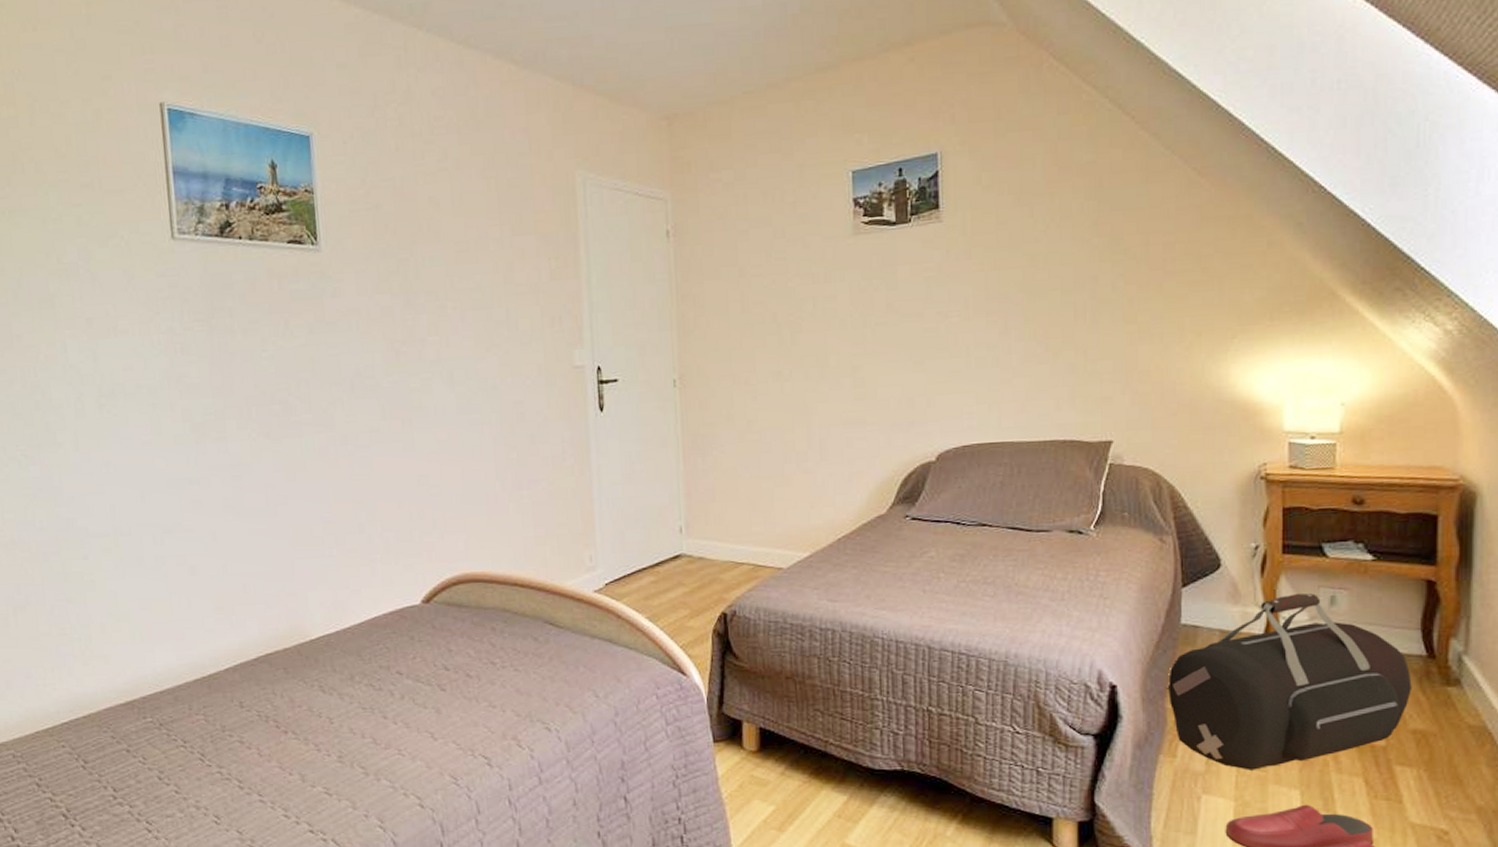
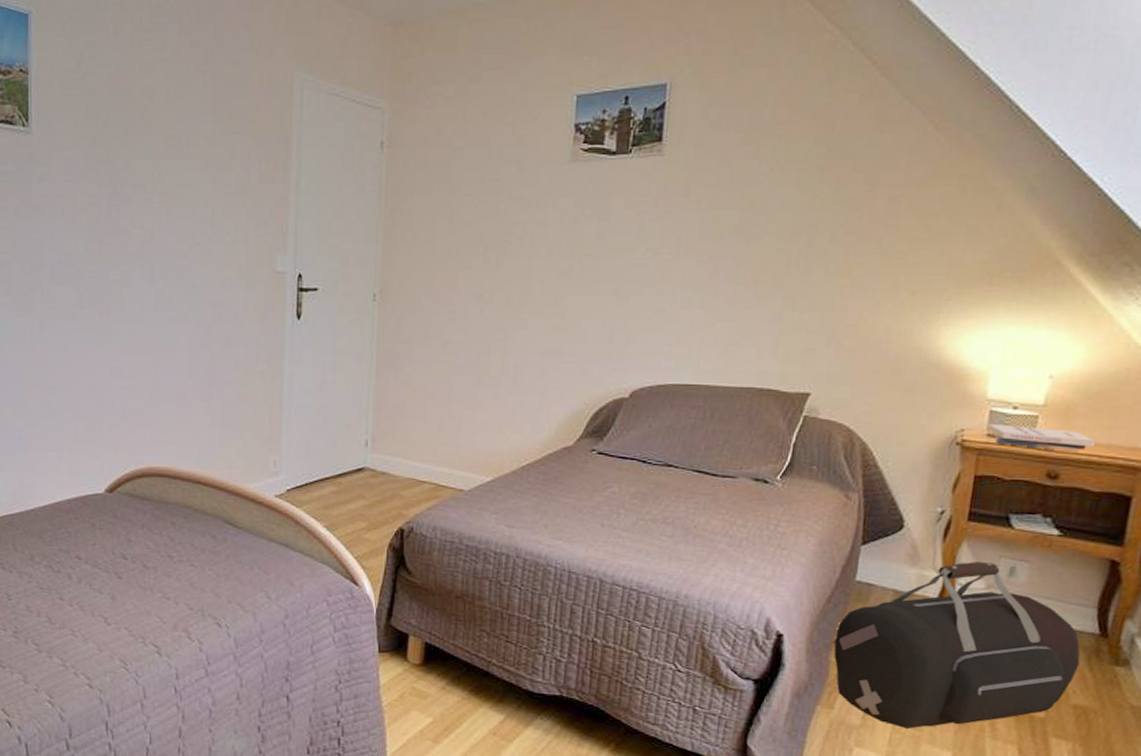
books: none [1288,454,1395,477] -> present [986,423,1096,453]

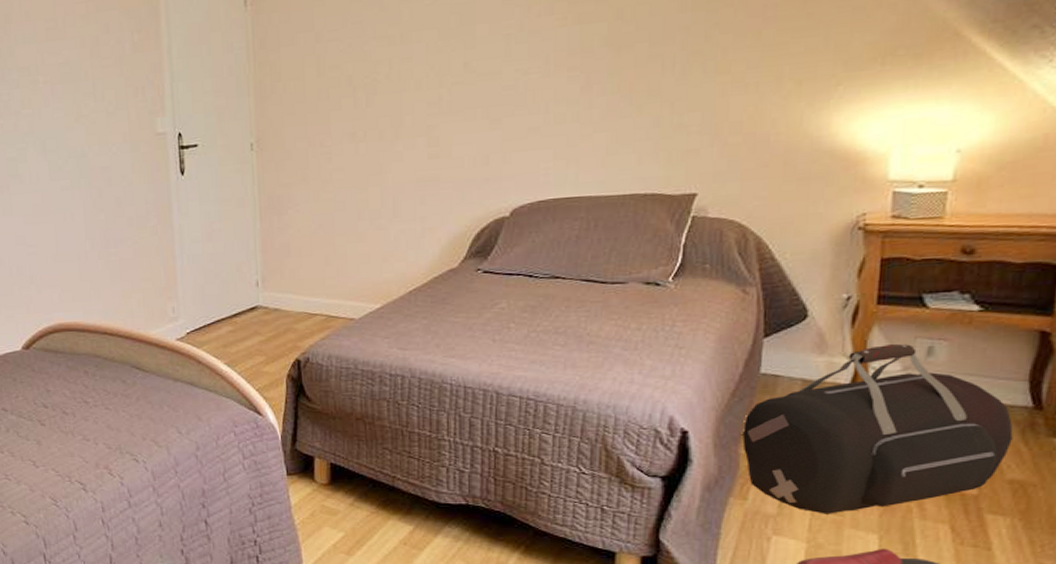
books: present [986,423,1096,453] -> none [890,203,1015,226]

